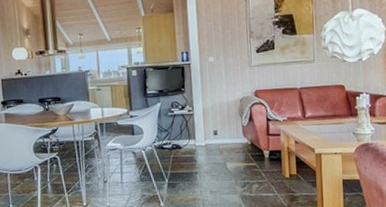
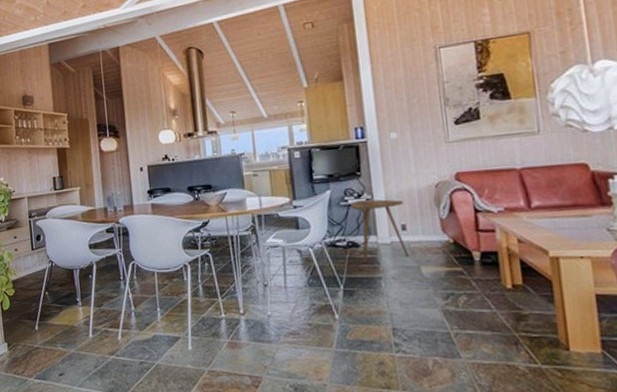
side table: none [176,110,219,161] -> present [350,199,410,263]

